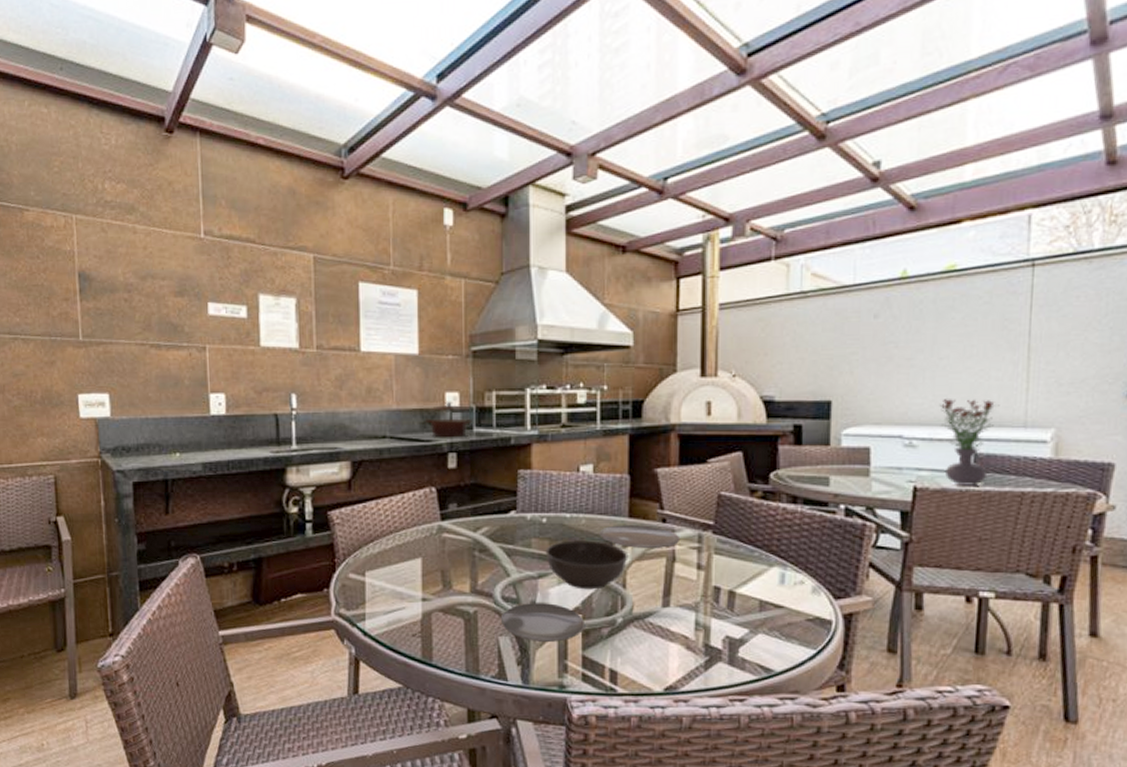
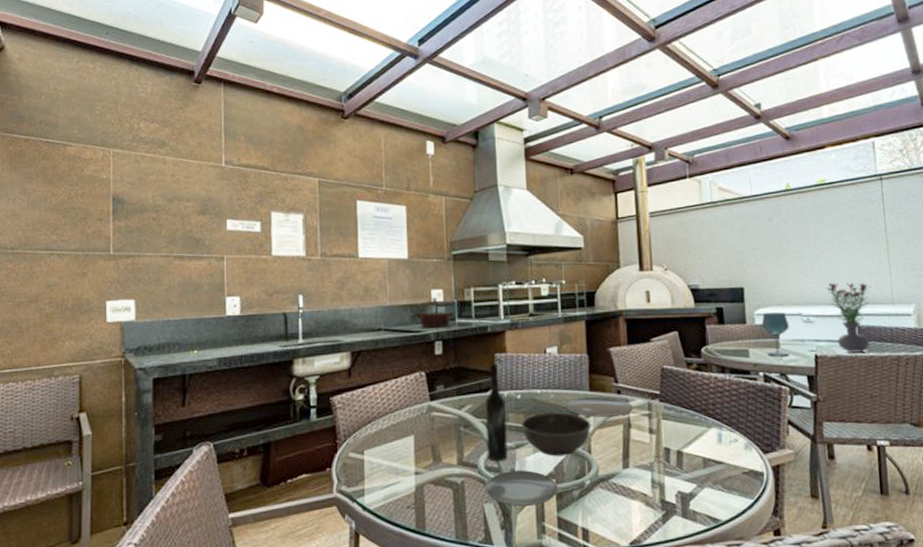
wine bottle: none [504,481,529,590] -> present [484,363,508,460]
wine glass: none [849,433,886,486] -> present [761,312,790,356]

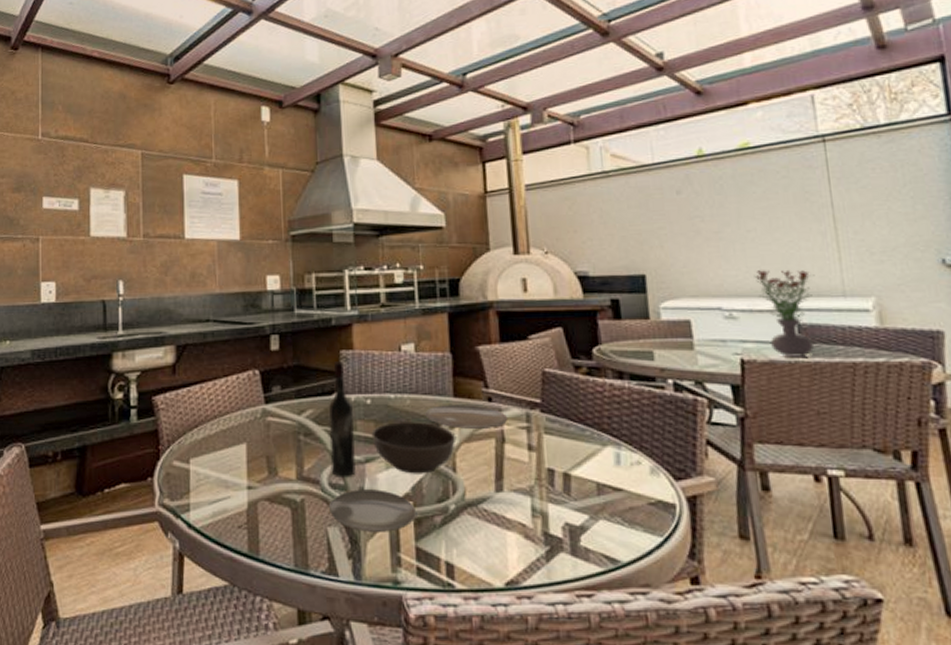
saucepan: present [415,297,455,329] -> none [247,284,293,321]
wine glass: present [761,312,790,356] -> none [669,306,707,360]

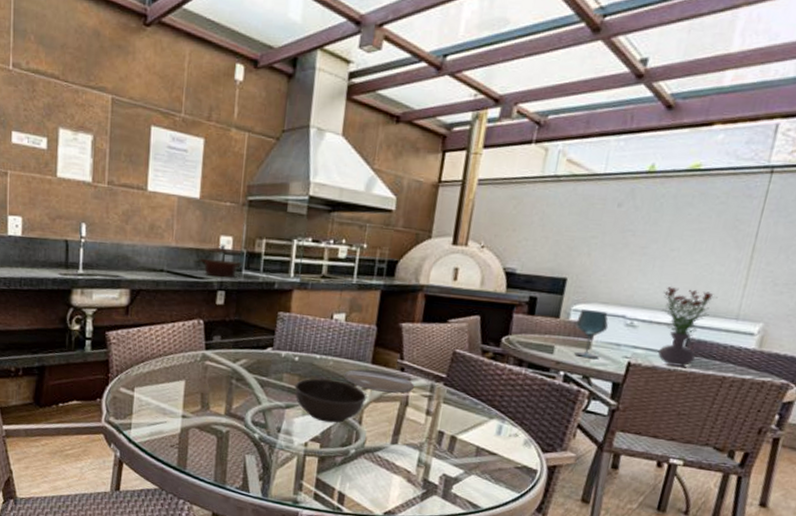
saucepan: none [247,284,293,321] -> present [200,244,242,278]
wine bottle: present [328,361,356,476] -> none [255,321,283,418]
plate: present [328,489,416,532] -> none [248,428,322,465]
wine glass: none [669,306,707,360] -> present [574,310,609,358]

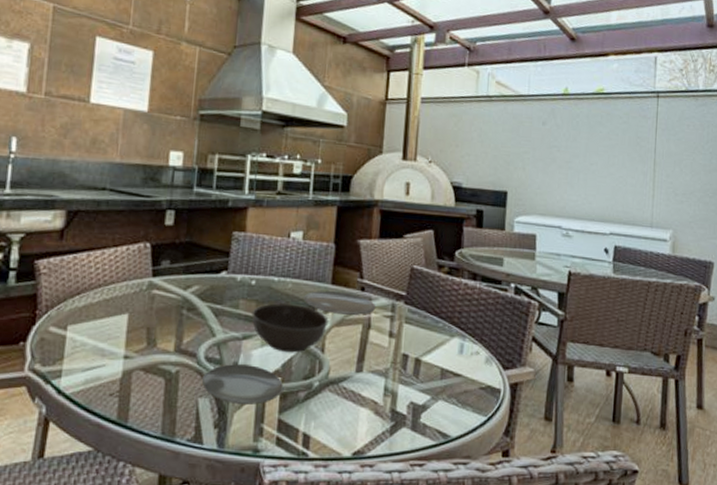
saucepan: present [200,244,242,278] -> none [147,159,194,196]
plate: none [248,428,322,465] -> present [201,364,283,405]
wine glass: present [574,310,609,358] -> none [520,221,548,269]
flower arrangement: present [658,287,718,367] -> none [589,198,634,274]

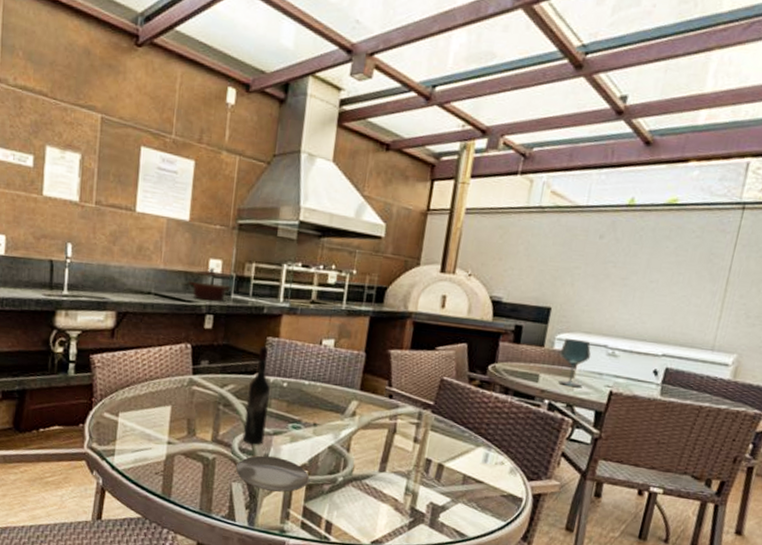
saucepan: none [147,159,194,196] -> present [188,267,231,302]
wine bottle: none [209,242,239,351] -> present [242,346,271,444]
bowl: present [251,303,329,353] -> none [282,404,356,451]
plate: present [303,291,376,315] -> none [332,395,403,421]
wine glass: none [520,221,548,269] -> present [558,339,591,387]

